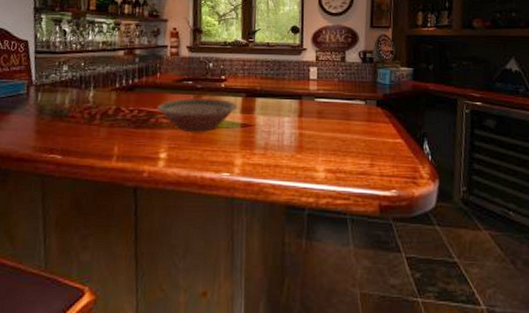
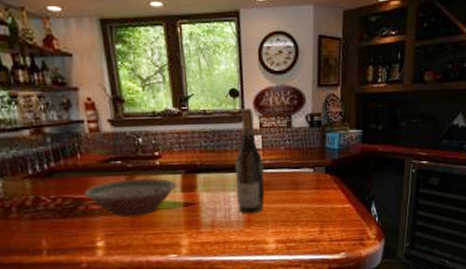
wine bottle: none [290,43,317,141] -> present [235,108,265,214]

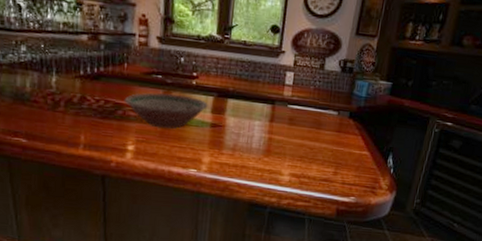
wine bottle: present [235,108,265,214] -> none [260,45,292,145]

